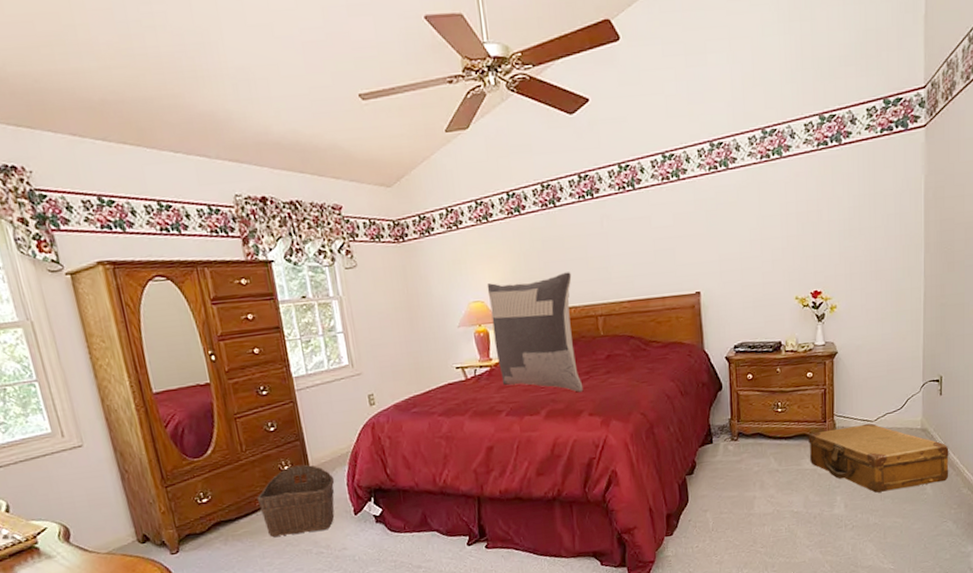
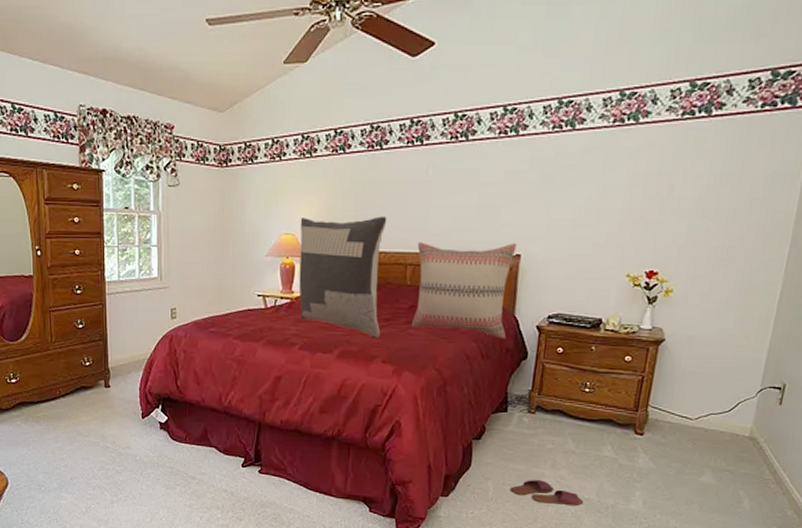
wicker basket: present [257,464,335,537] -> none [58,363,129,428]
pillow: none [604,281,701,377] -> present [412,242,517,340]
slippers: none [727,502,793,524] -> present [510,480,583,505]
suitcase: present [808,423,949,493] -> none [612,419,779,499]

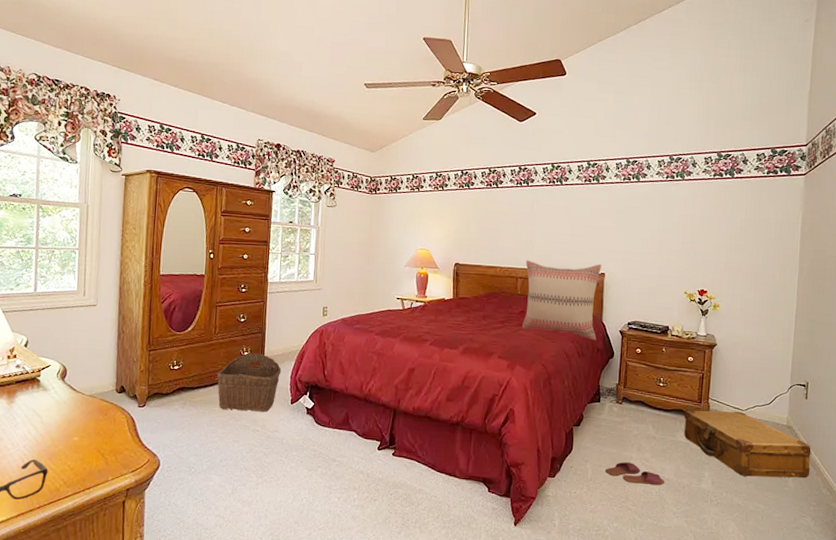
wicker basket: none [58,363,129,428] -> present [217,353,282,412]
pillow: present [298,216,387,338] -> none [431,237,502,337]
suitcase: none [612,419,779,499] -> present [684,409,811,479]

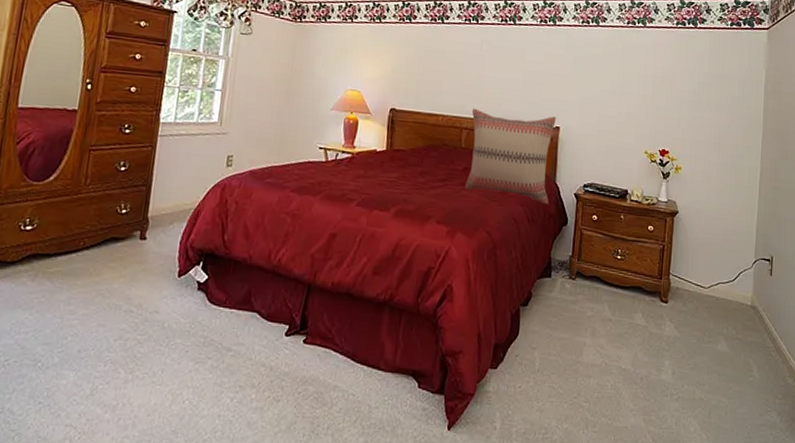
wicker basket: present [217,353,282,412] -> none [81,210,169,287]
slippers: present [605,462,664,485] -> none [555,349,620,376]
suitcase: present [684,409,811,479] -> none [643,286,777,367]

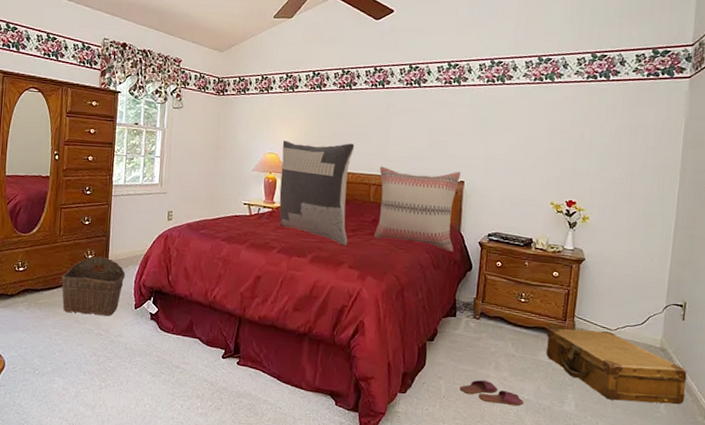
wicker basket: none [81,210,169,287] -> present [61,256,126,316]
pillow: none [360,76,446,198] -> present [279,141,355,246]
slippers: none [555,349,620,376] -> present [459,380,523,406]
suitcase: none [643,286,777,367] -> present [546,327,687,405]

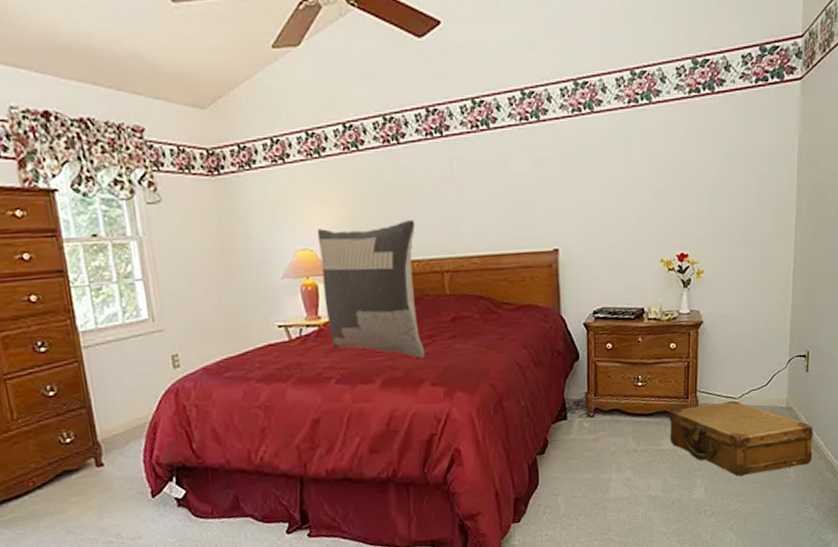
wicker basket: present [61,256,126,316] -> none [30,436,129,523]
pillow: present [374,166,461,253] -> none [451,236,556,343]
slippers: present [459,380,523,406] -> none [580,486,650,510]

